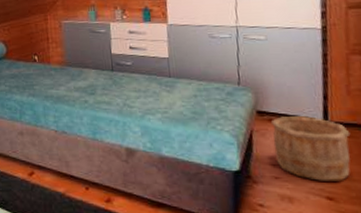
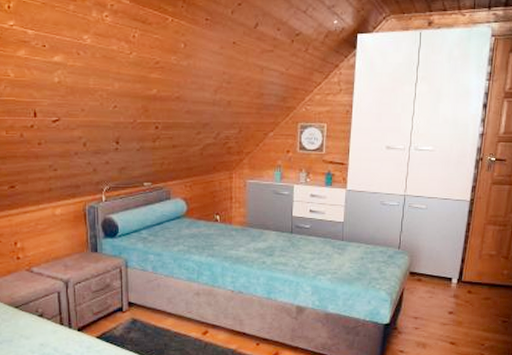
wooden bucket: present [270,116,351,181] -> none [418,277,476,330]

